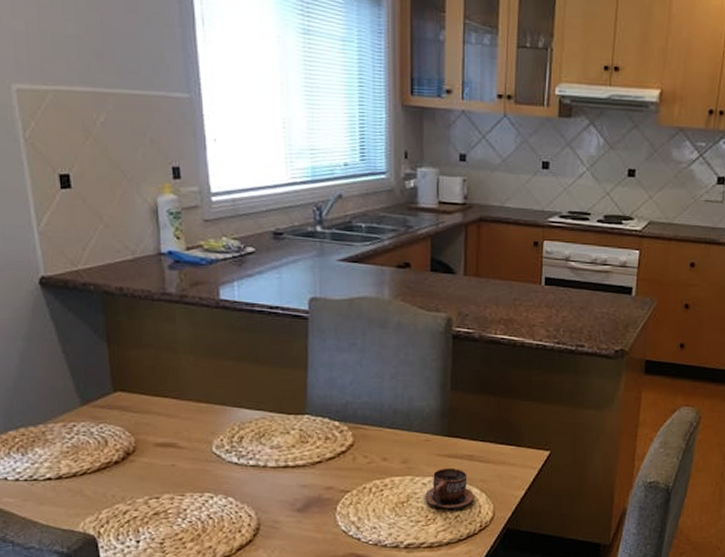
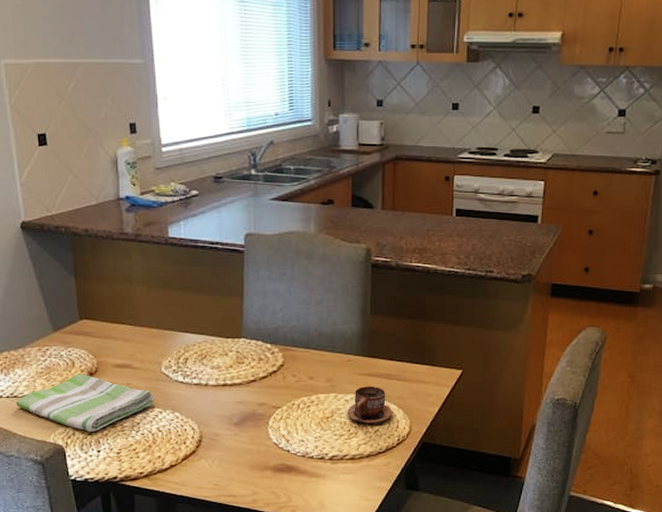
dish towel: none [36,454,205,519] -> present [16,374,155,432]

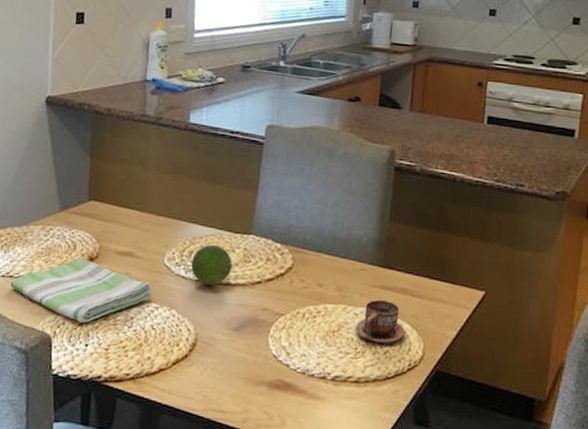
fruit: none [188,350,227,387] -> present [191,244,232,286]

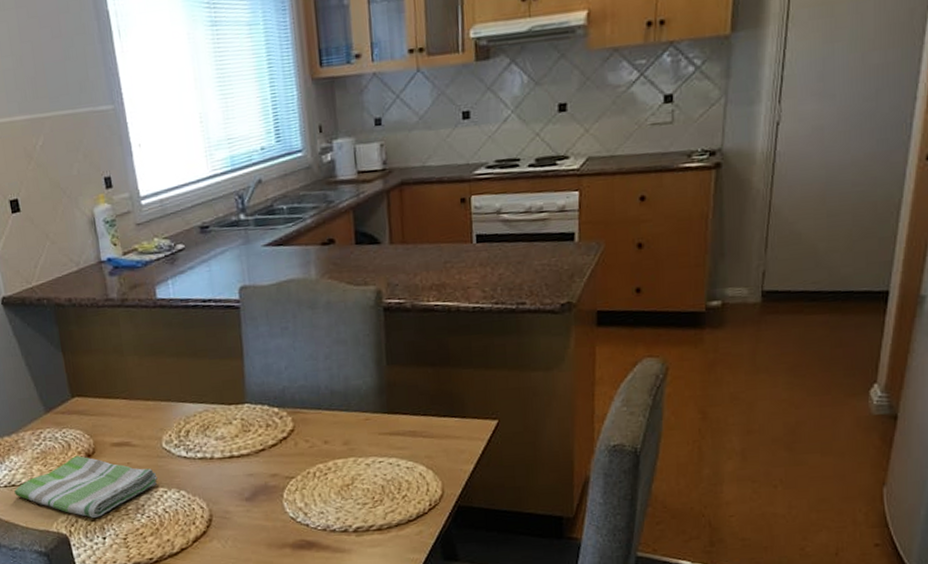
fruit: present [191,244,232,286] -> none [190,420,233,461]
cup: present [355,300,406,345] -> none [368,446,422,489]

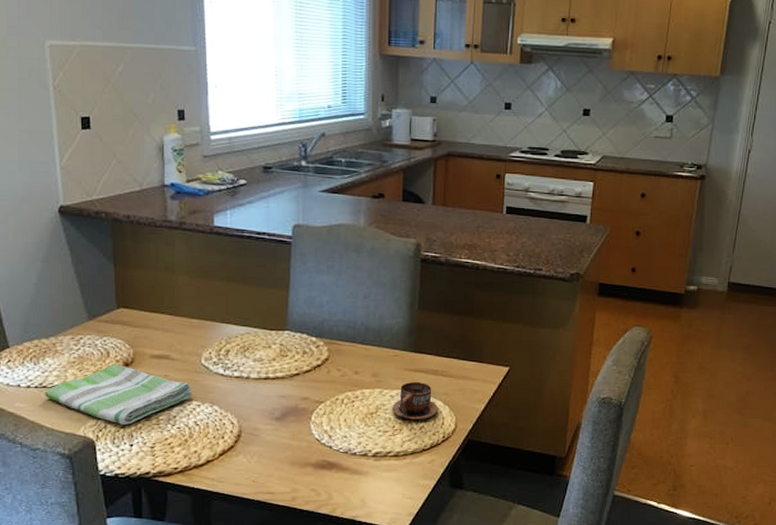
cup: none [368,446,422,489] -> present [391,382,439,421]

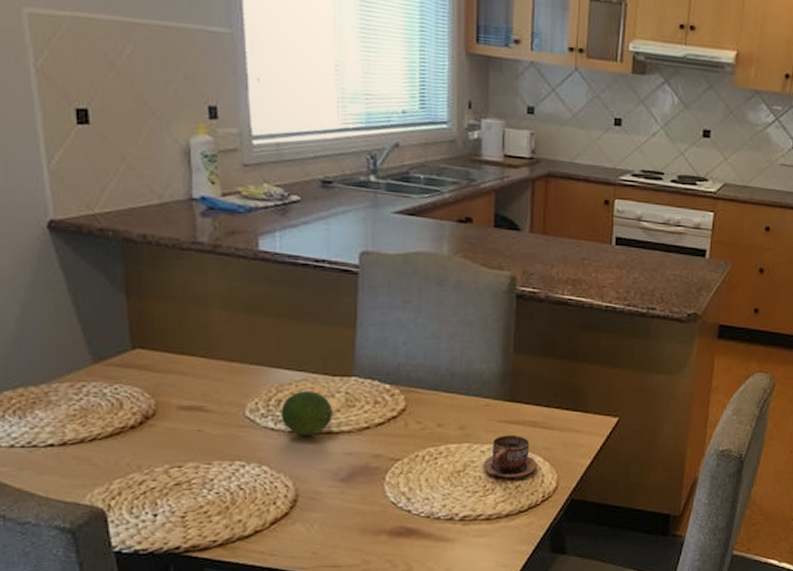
dish towel: present [45,364,194,425] -> none [35,417,236,491]
fruit: none [229,342,269,380] -> present [281,390,332,435]

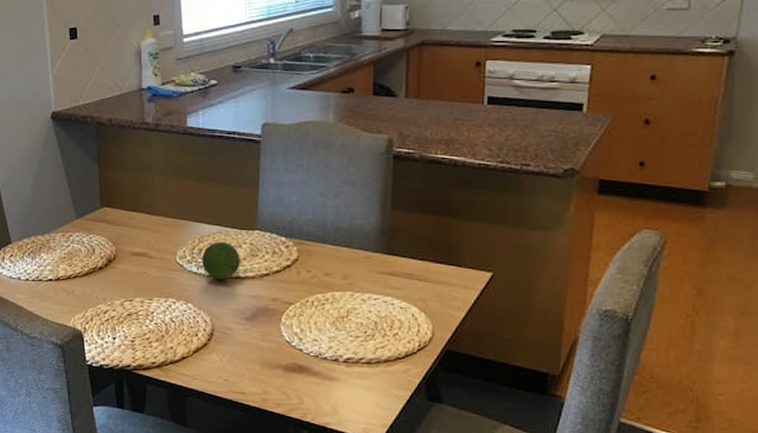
cup: present [482,436,538,479] -> none [363,286,414,327]

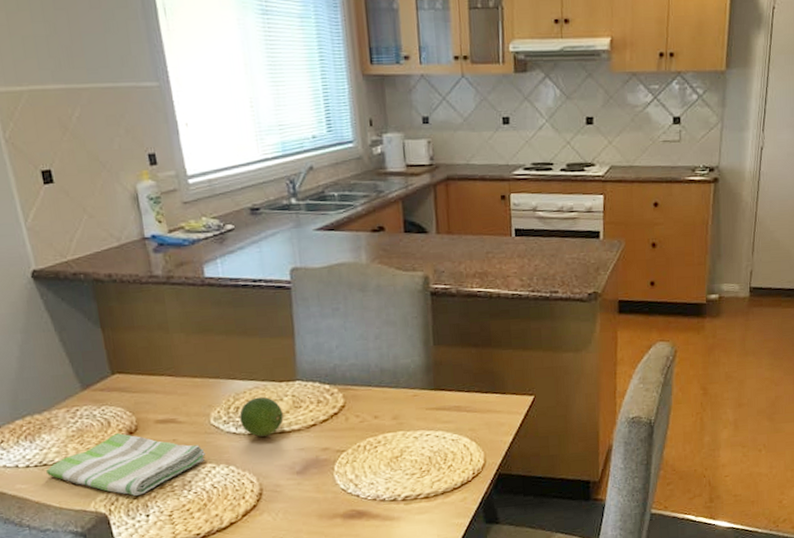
dish towel: none [41,260,169,319] -> present [46,433,206,496]

